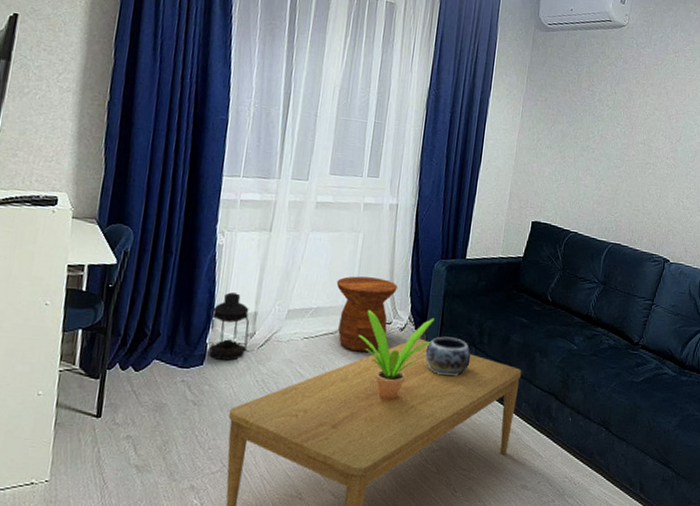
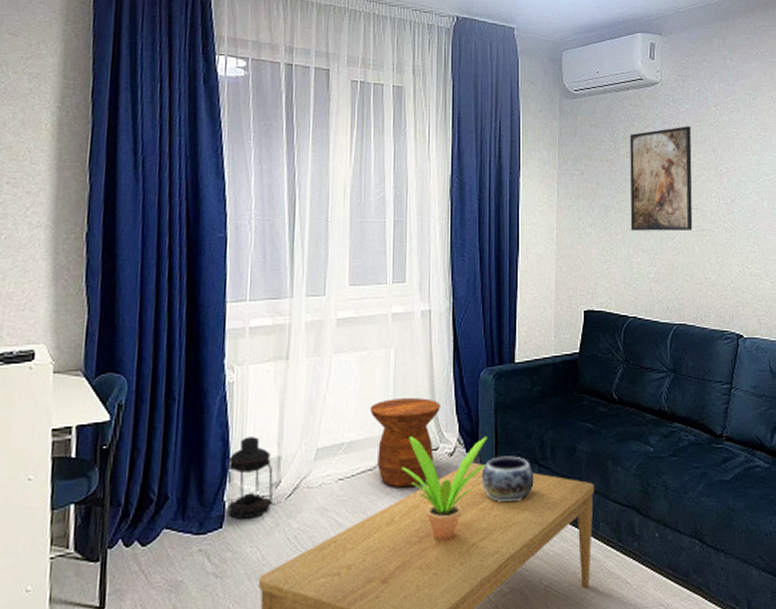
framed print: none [582,68,649,162] -> present [629,126,693,231]

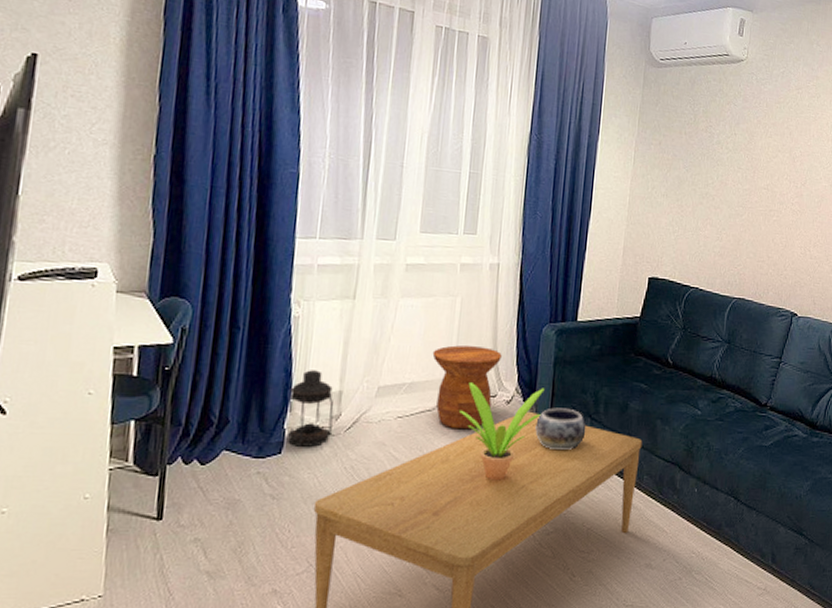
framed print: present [629,126,693,231] -> none [701,106,771,210]

